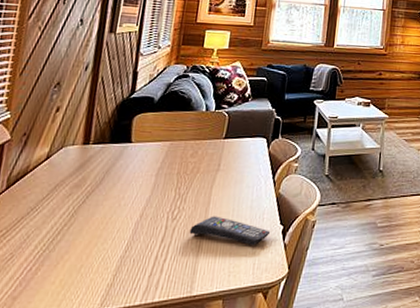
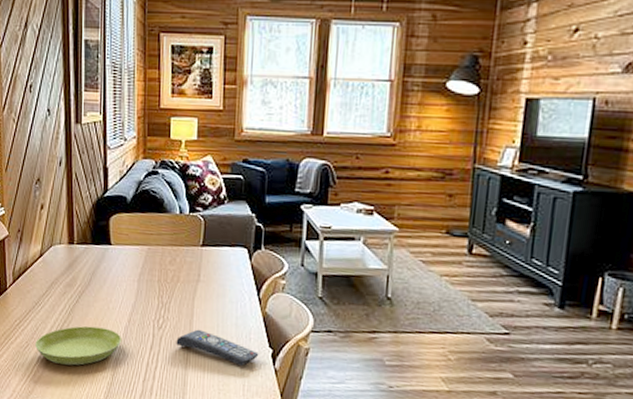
saucer: none [22,226,131,272] -> present [35,326,122,366]

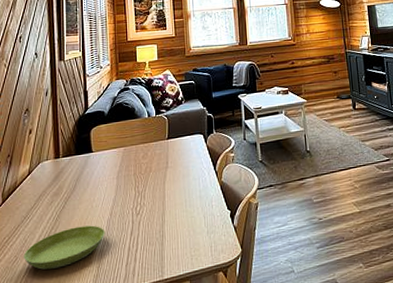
remote control: present [176,329,259,367] -> none [152,207,221,231]

